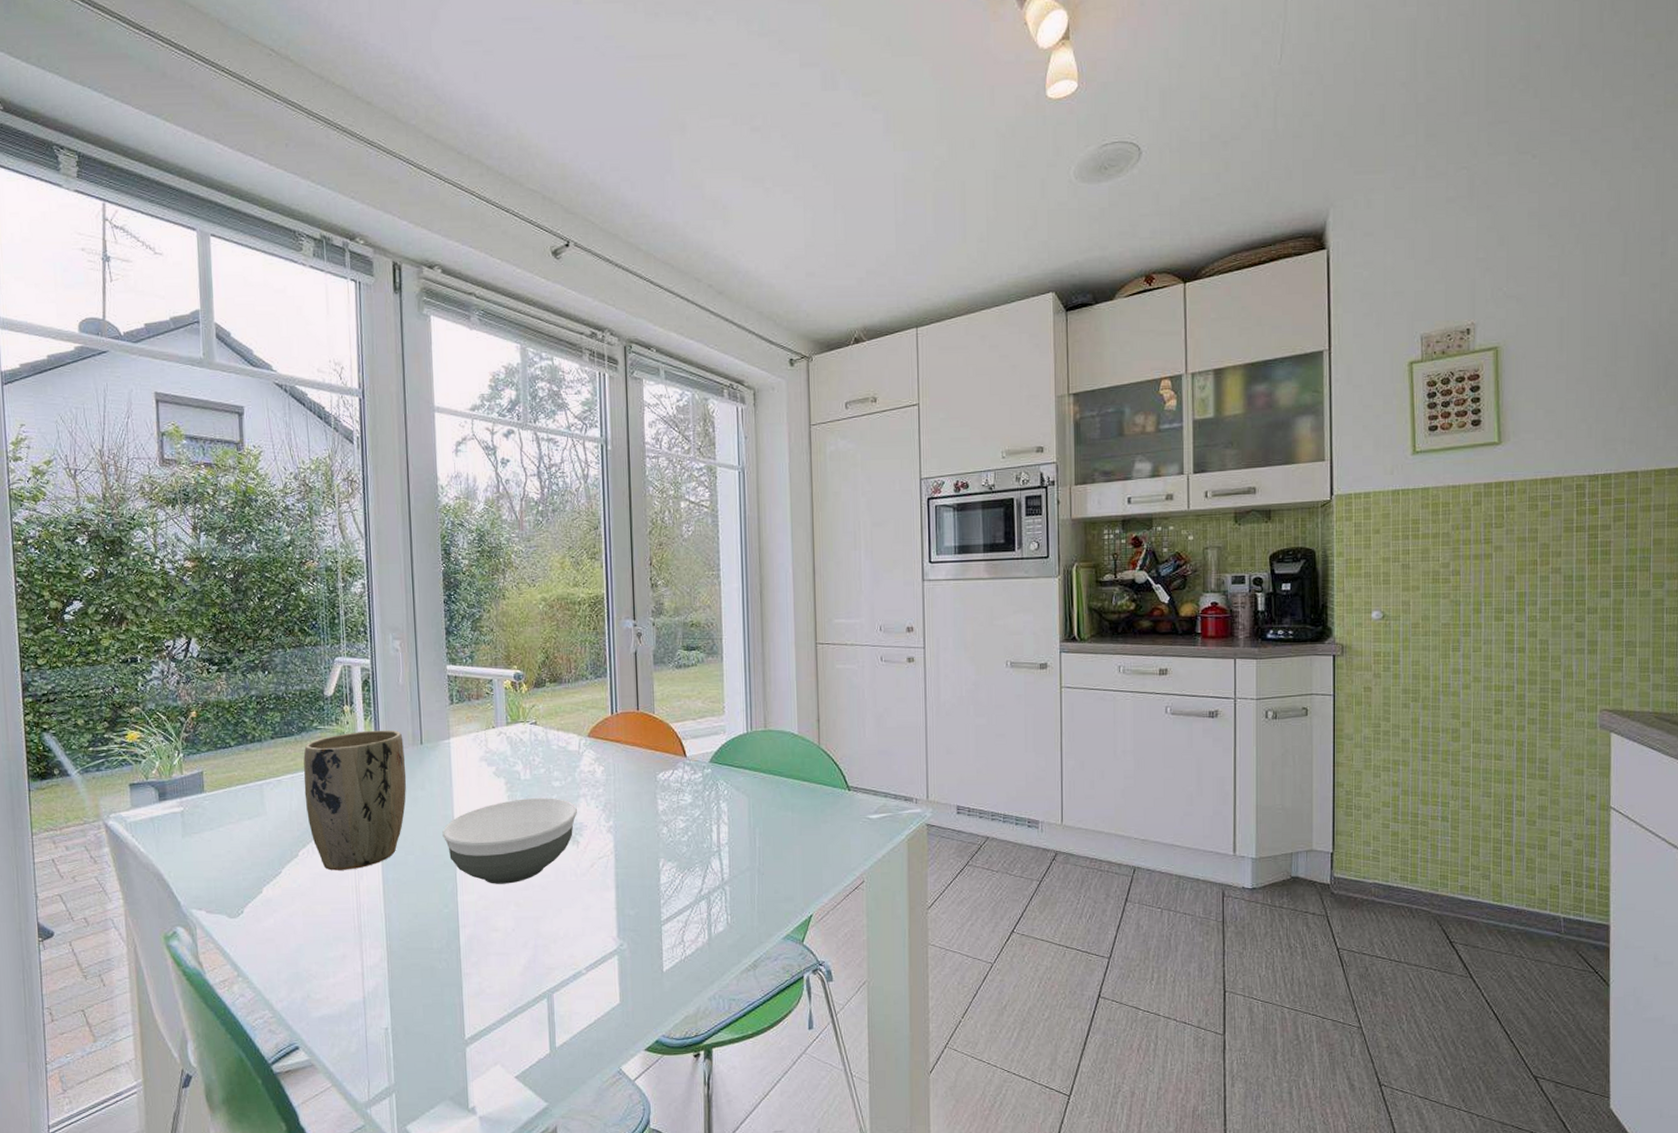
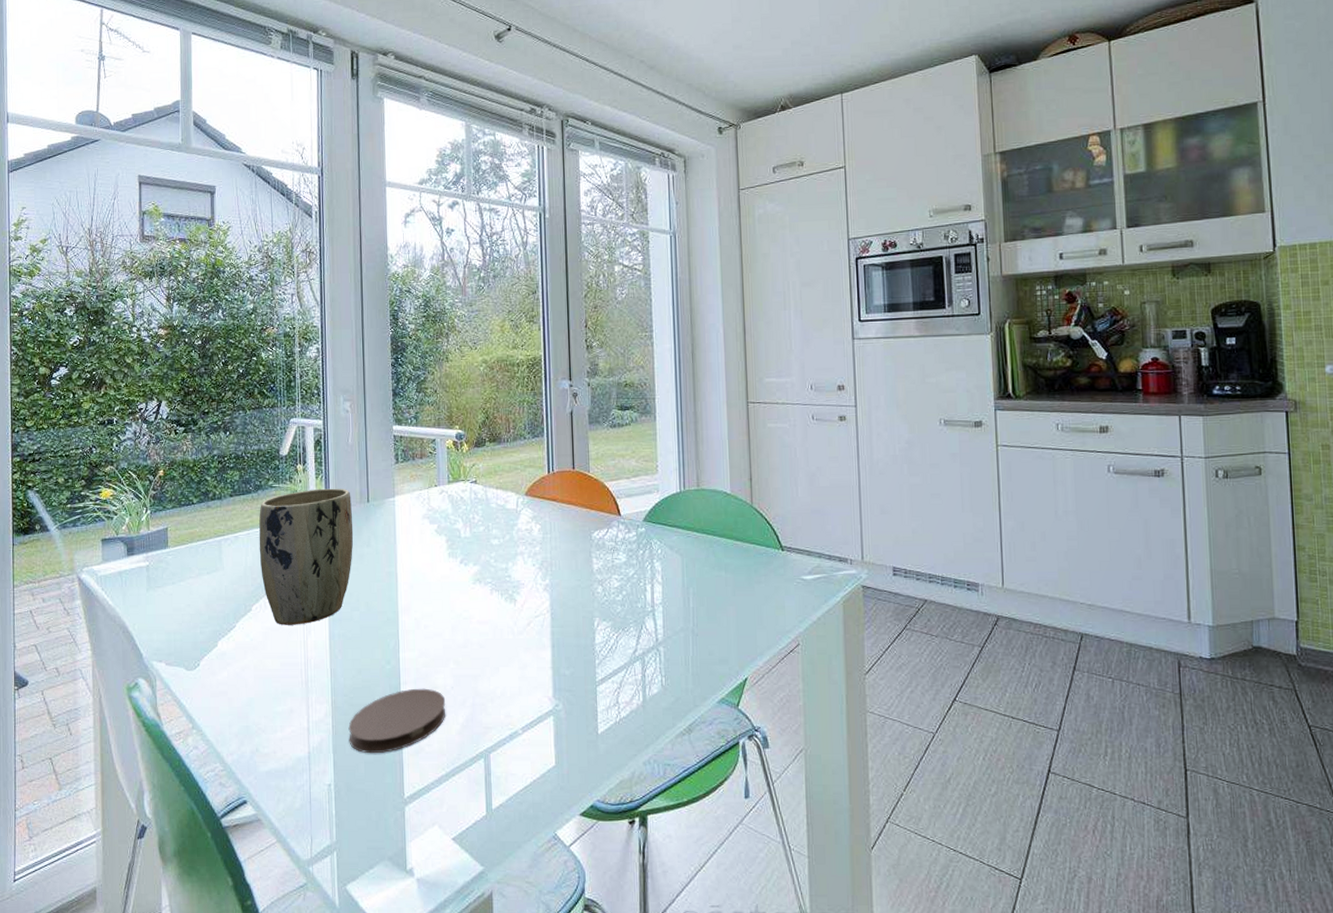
coaster: none [405,931,508,997] -> present [348,688,446,754]
bowl: present [442,798,577,884] -> none [386,556,515,641]

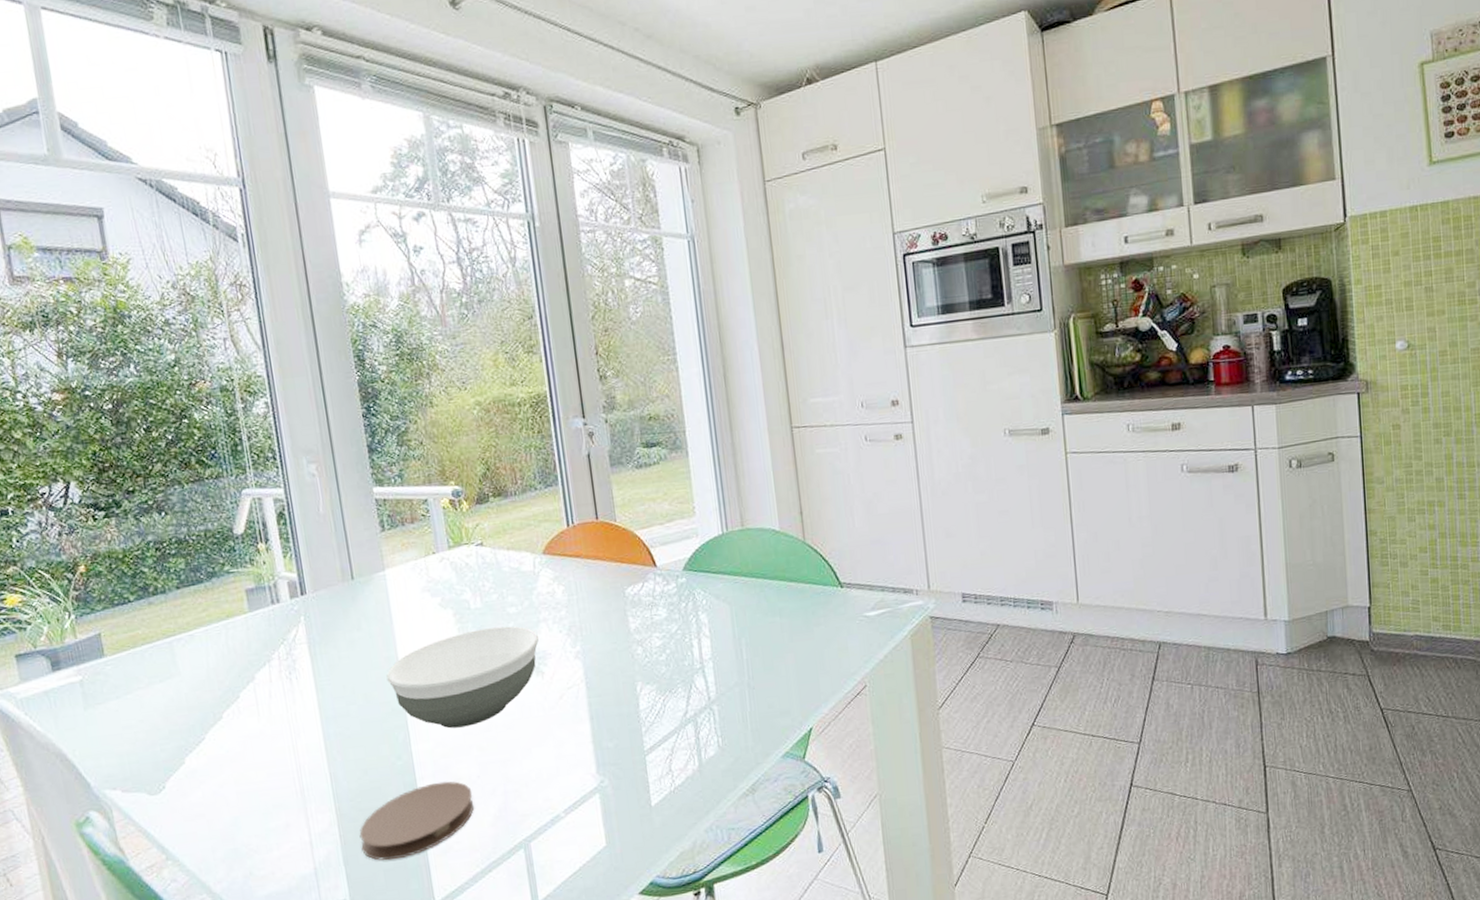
plant pot: present [259,488,354,625] -> none [216,566,341,731]
bowl: none [386,556,515,641] -> present [386,626,539,729]

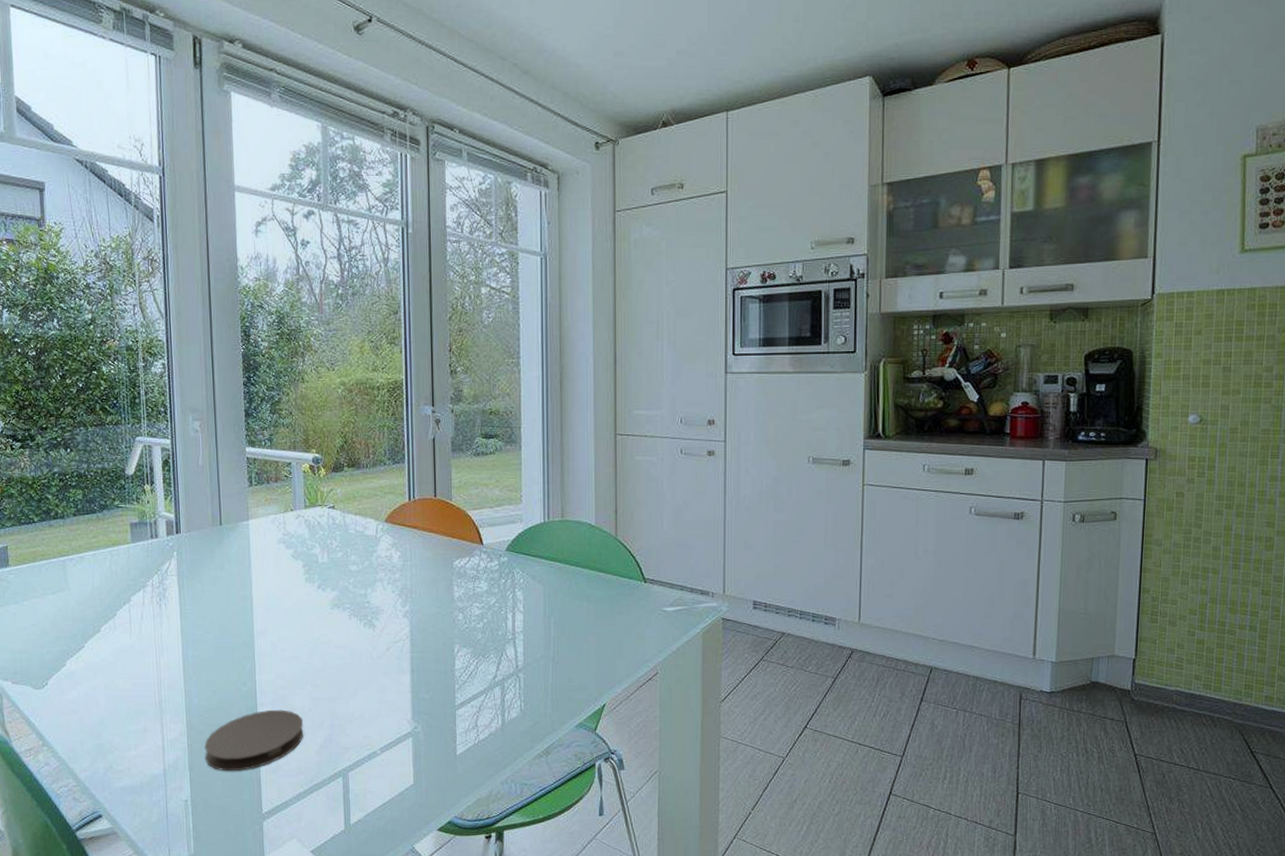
bowl: present [386,626,539,729] -> none [241,581,374,665]

